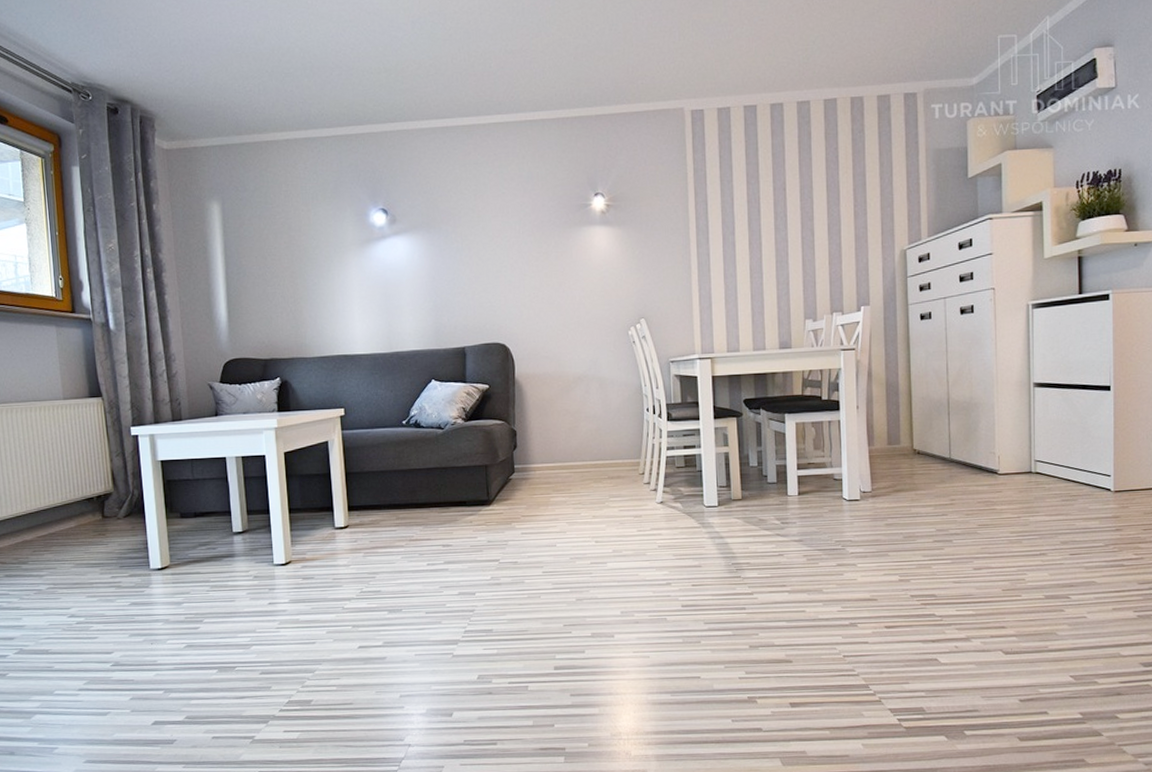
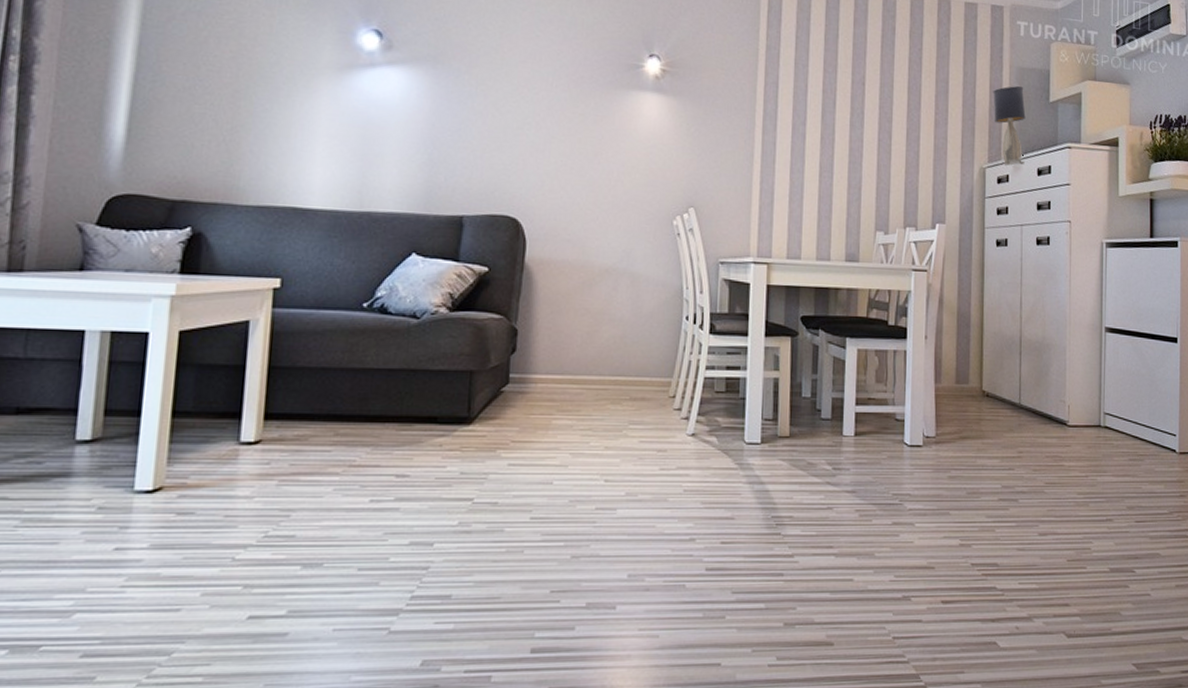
table lamp: none [910,168,945,244] -> present [993,86,1026,166]

